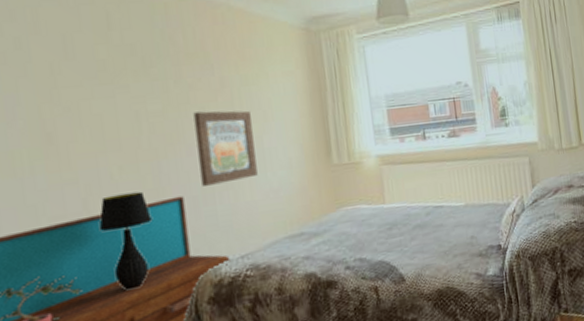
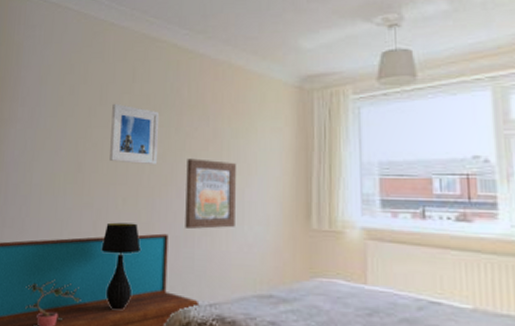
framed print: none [84,56,157,127] -> present [110,103,158,166]

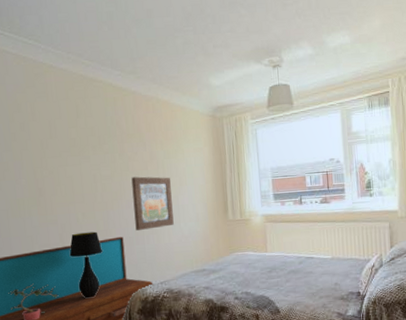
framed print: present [110,103,158,166] -> none [62,136,107,185]

